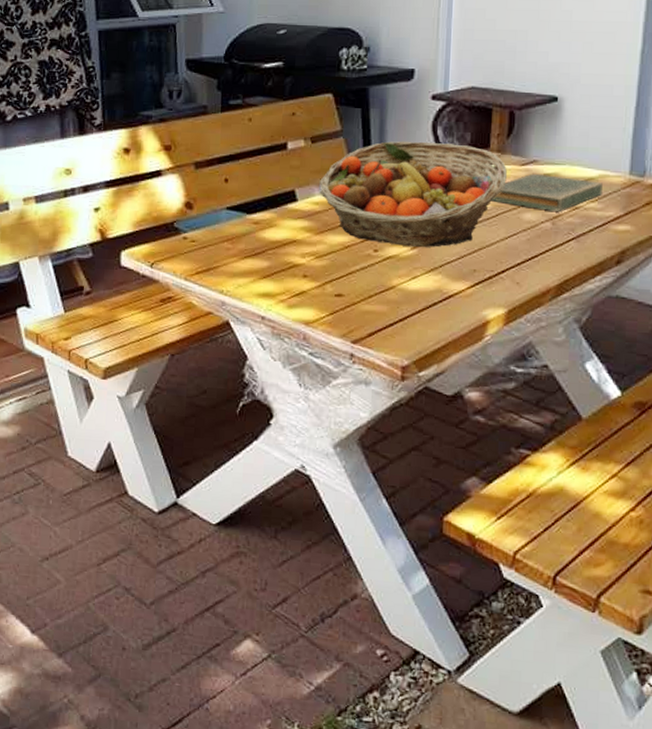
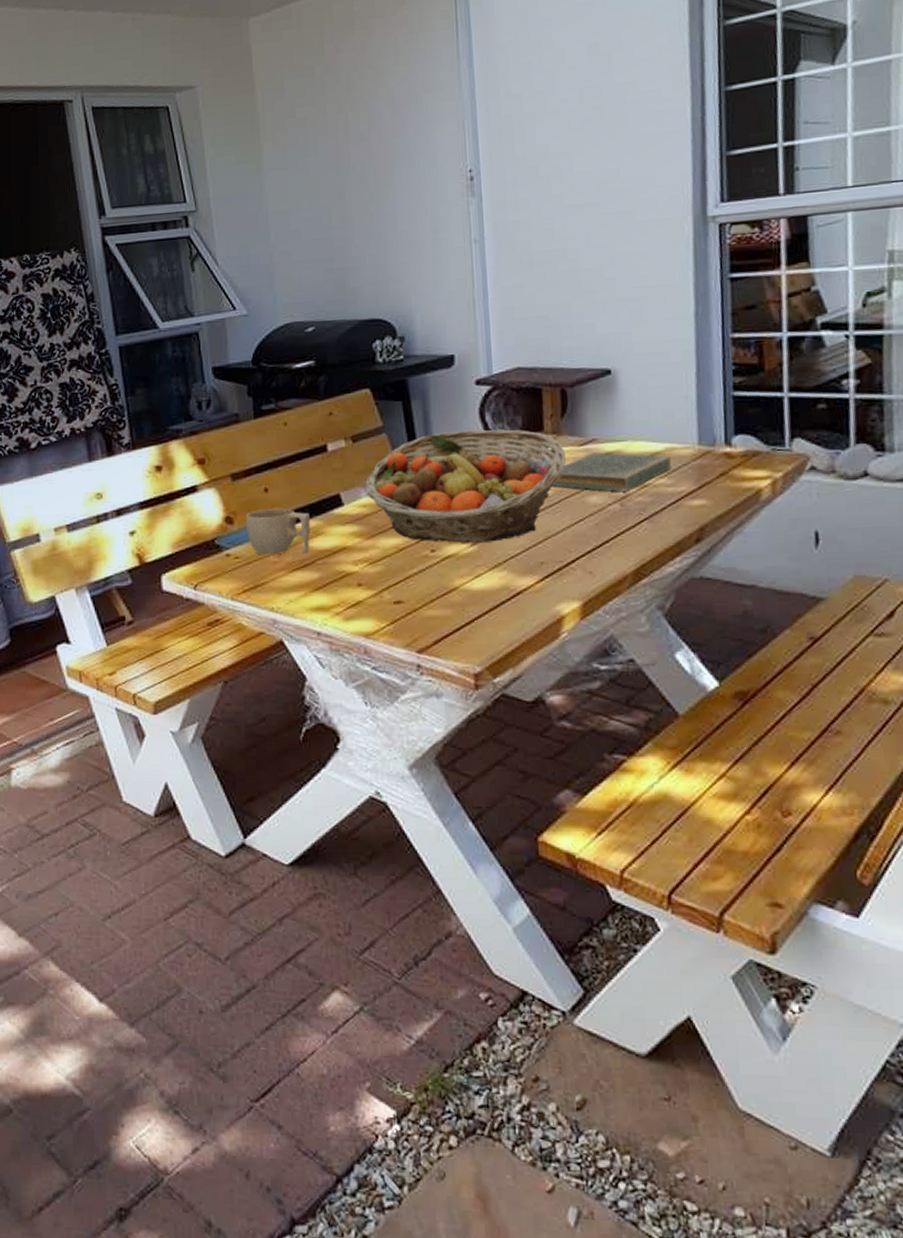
cup: none [205,198,265,243] -> present [246,508,310,555]

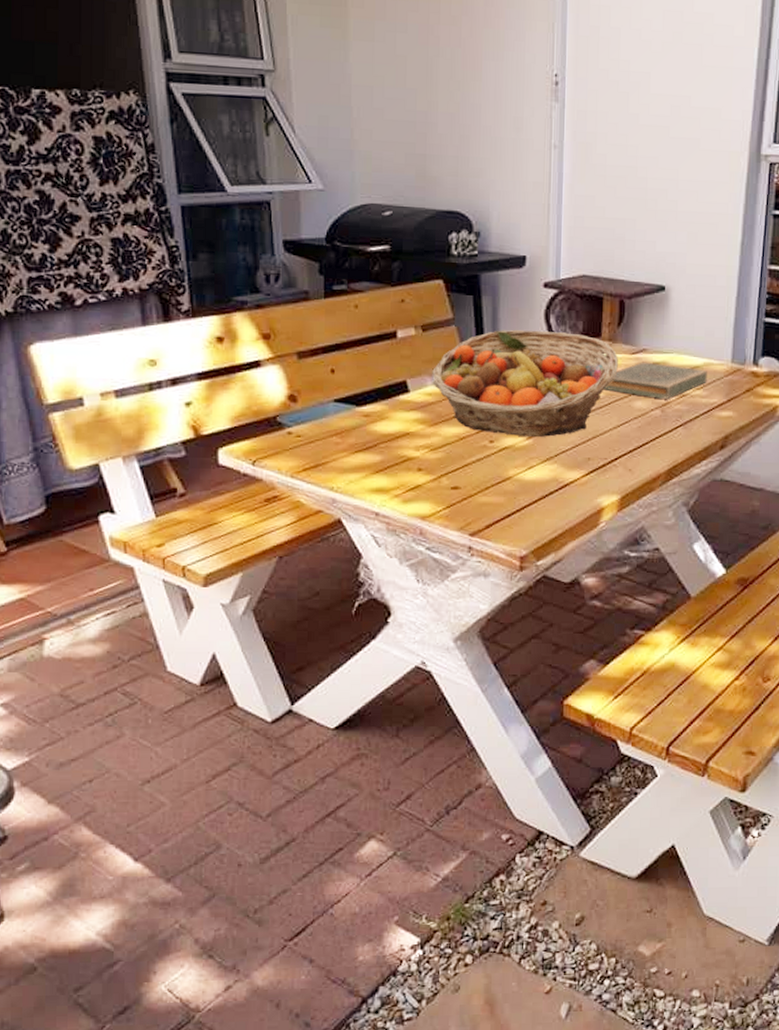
cup: present [246,508,310,555] -> none [311,390,375,437]

